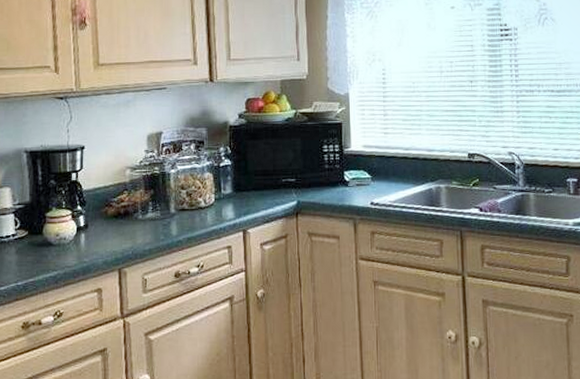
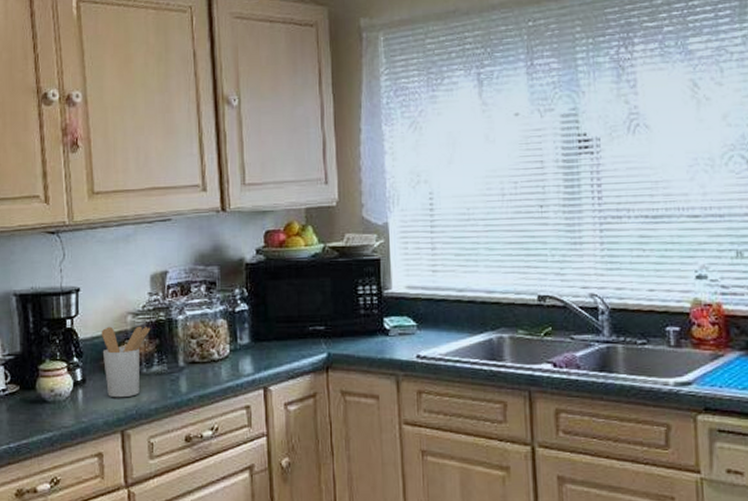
utensil holder: none [102,178,147,241] -> present [101,326,151,398]

